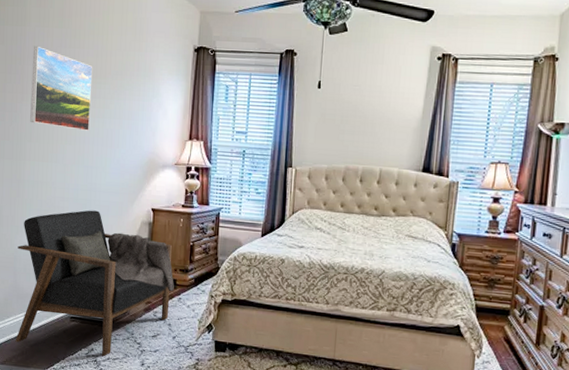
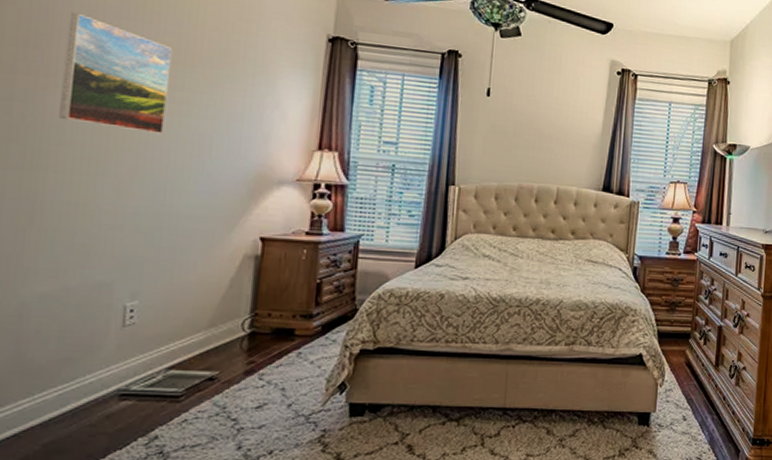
armchair: present [15,210,174,357] -> none [13,241,292,445]

